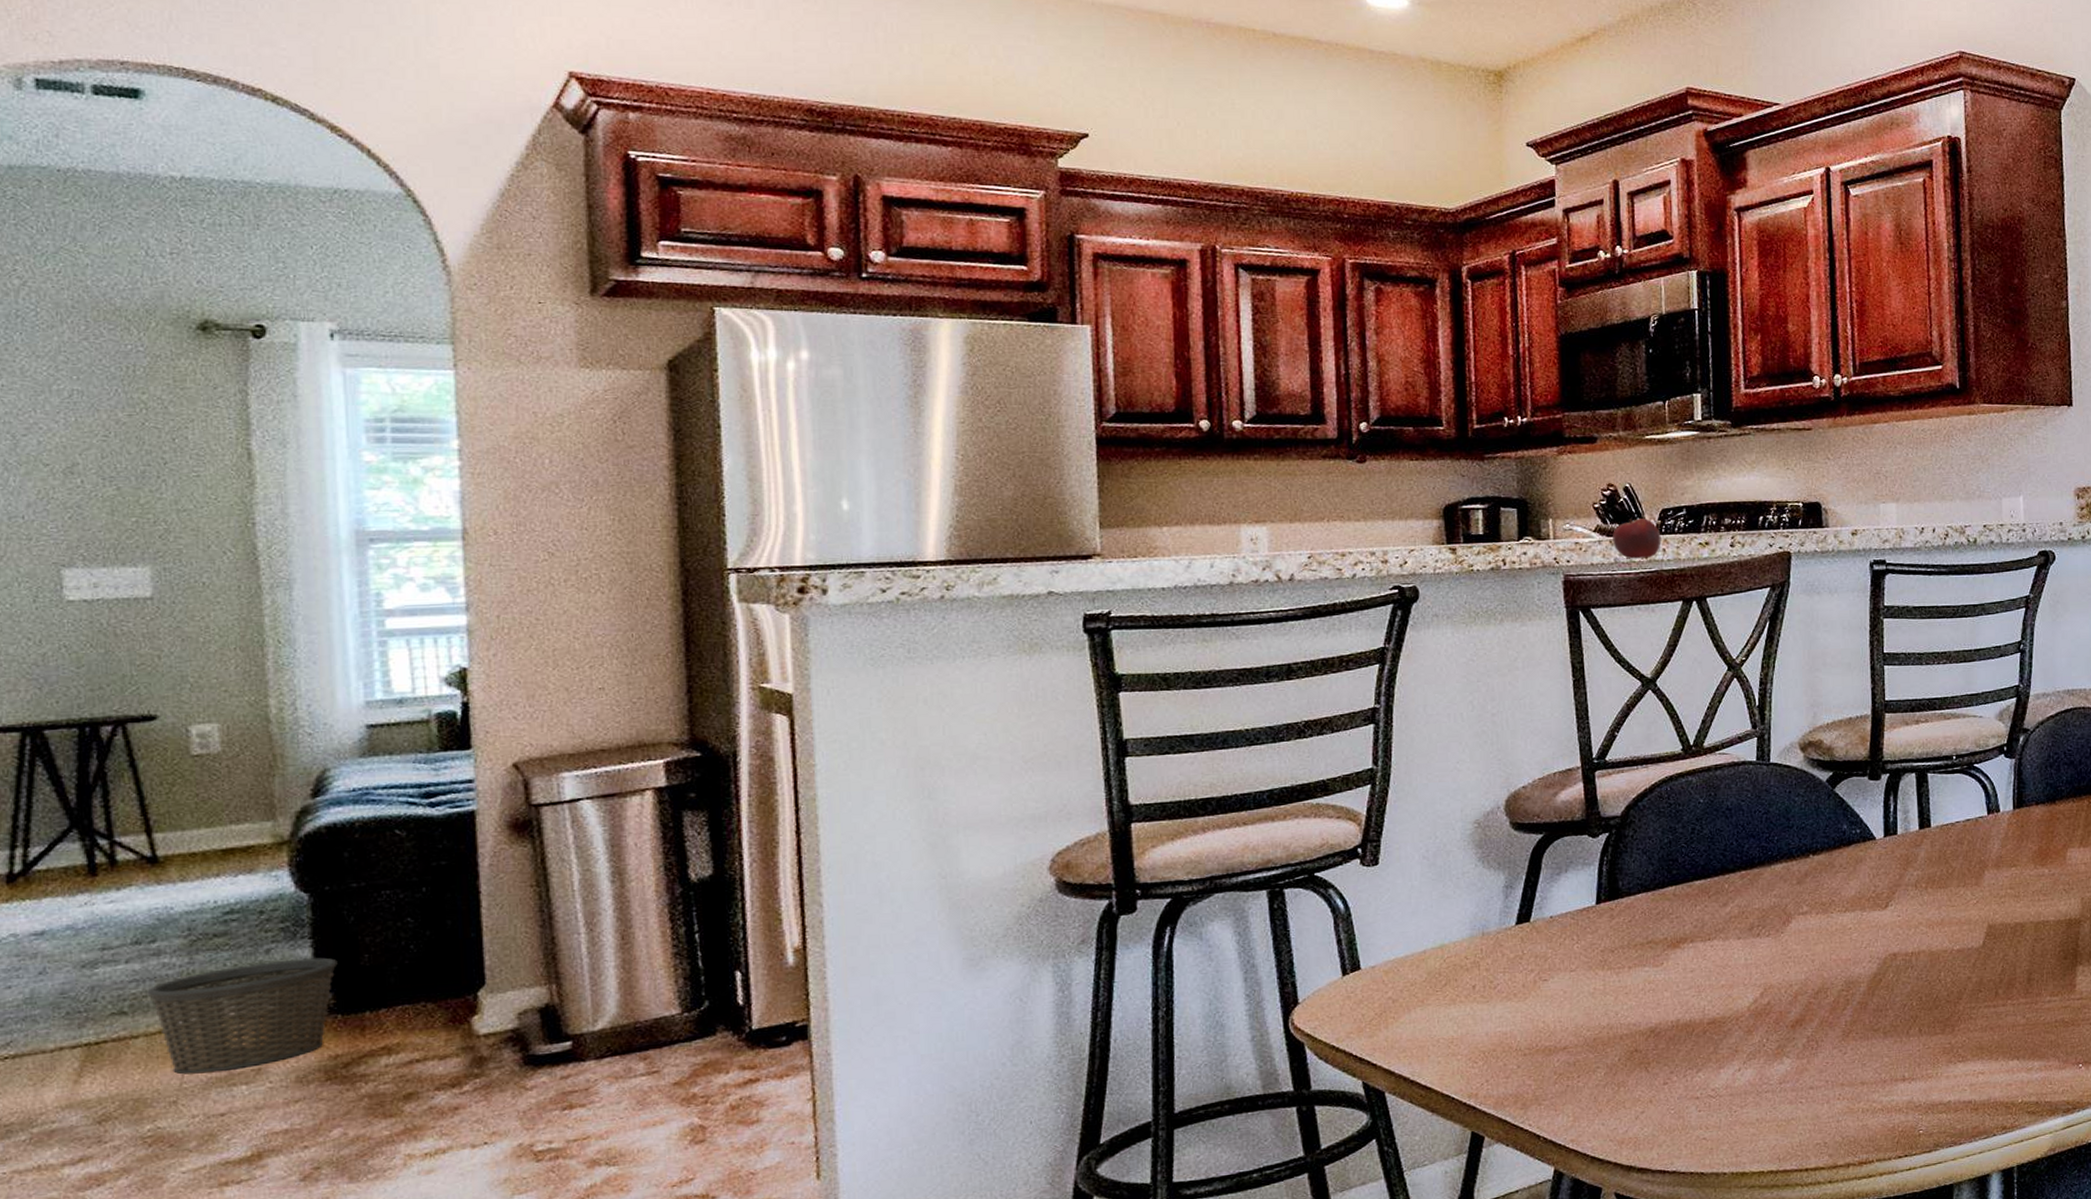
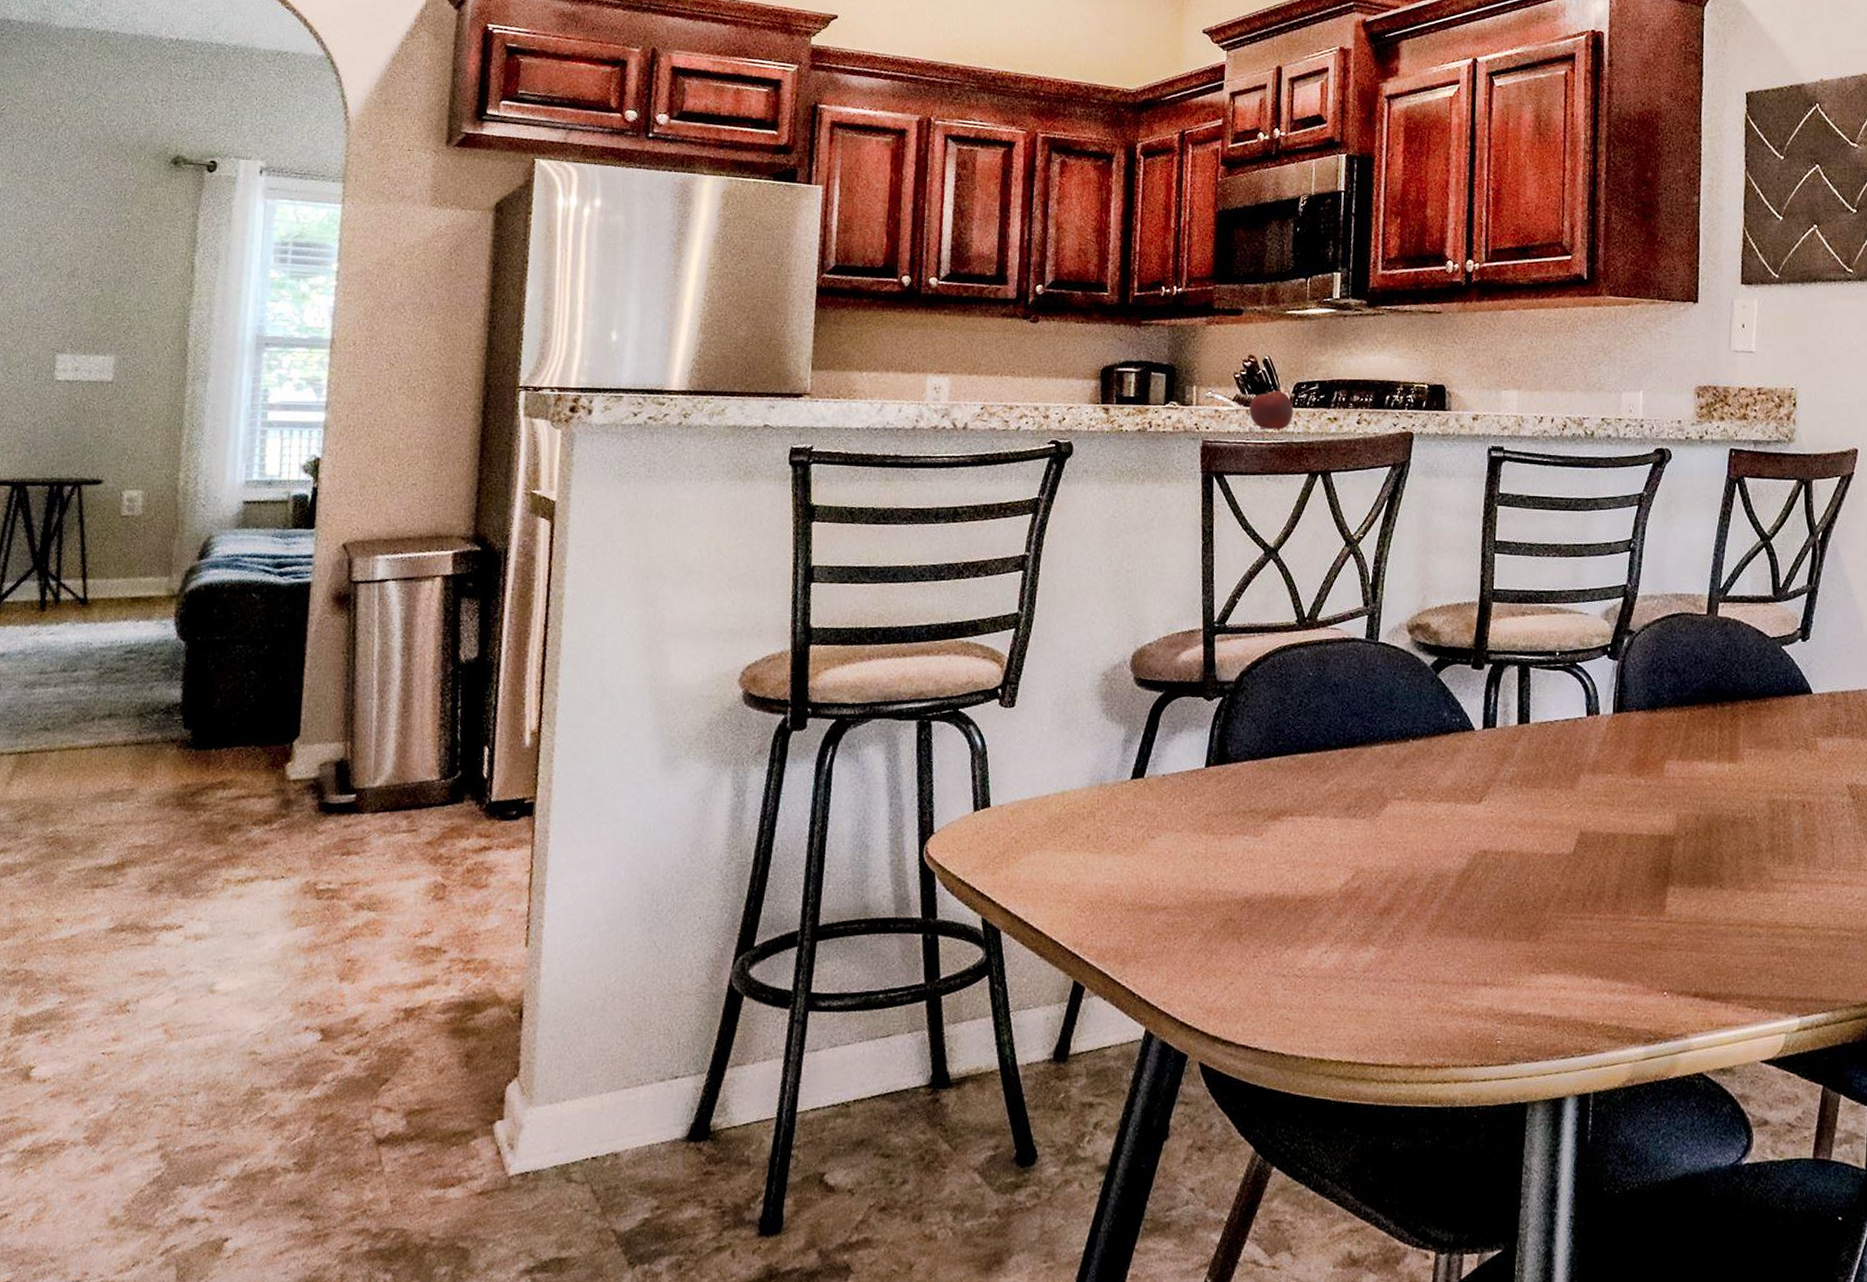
basket: present [147,957,338,1075] -> none [65,697,198,788]

